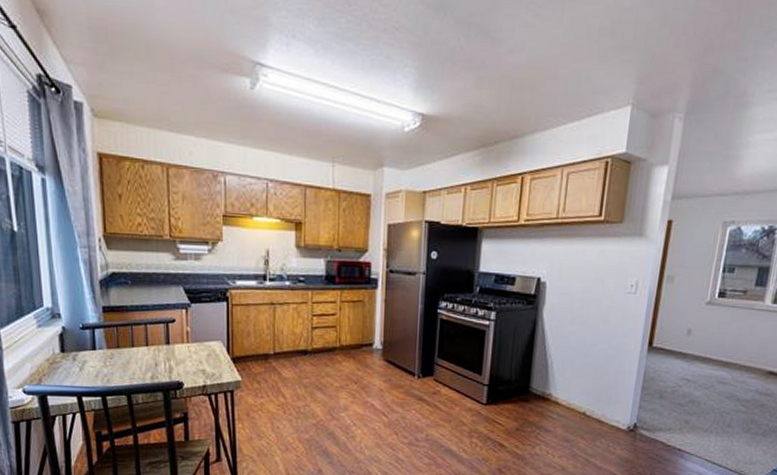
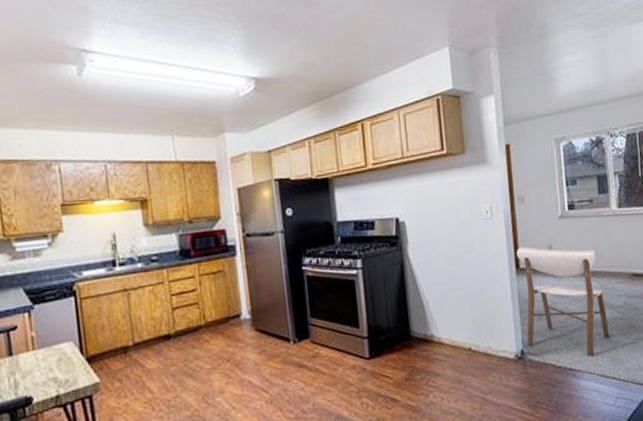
dining chair: none [642,325,736,442] -> present [516,246,610,357]

